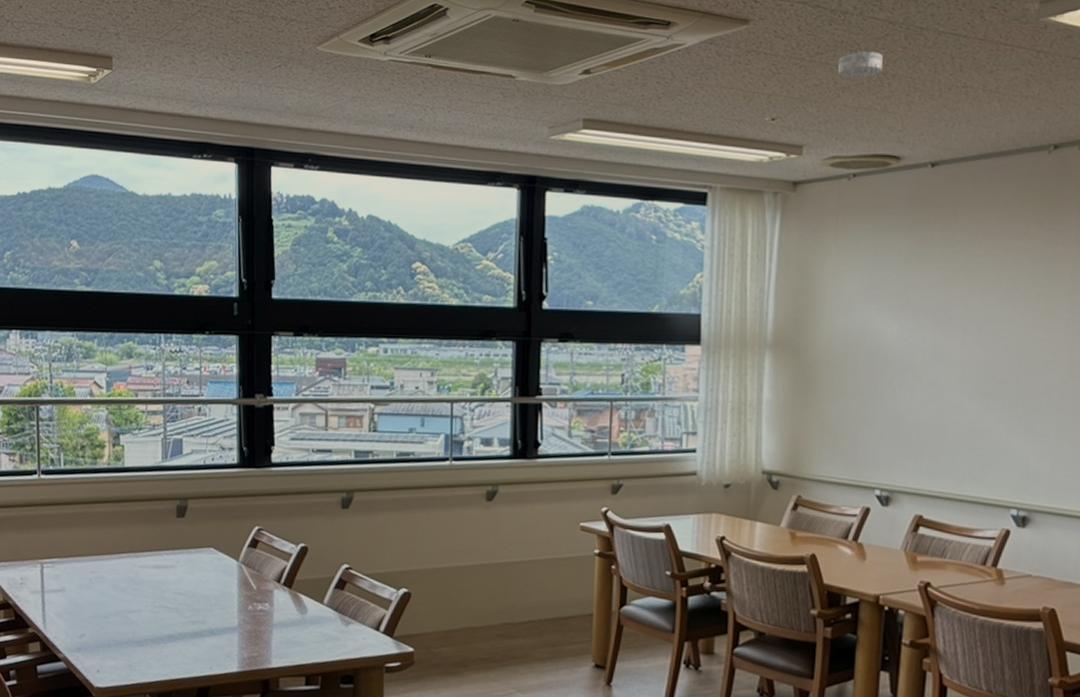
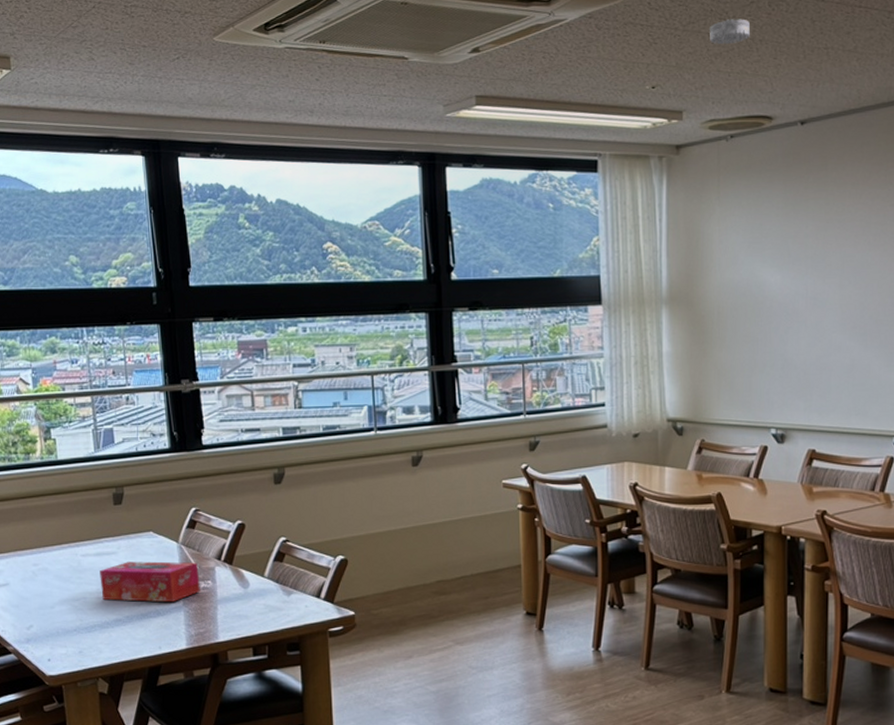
tissue box: none [156,577,257,623] -> present [100,561,200,603]

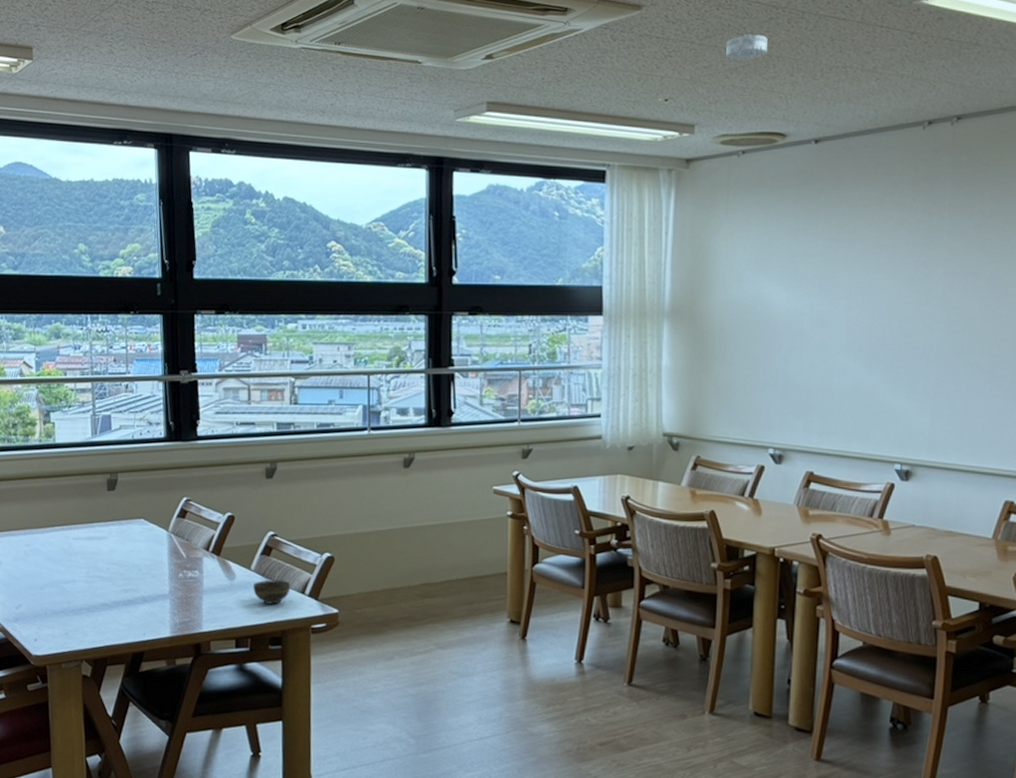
tissue box: present [100,561,200,603] -> none [89,547,187,590]
cup: none [268,584,306,610] -> present [253,579,291,605]

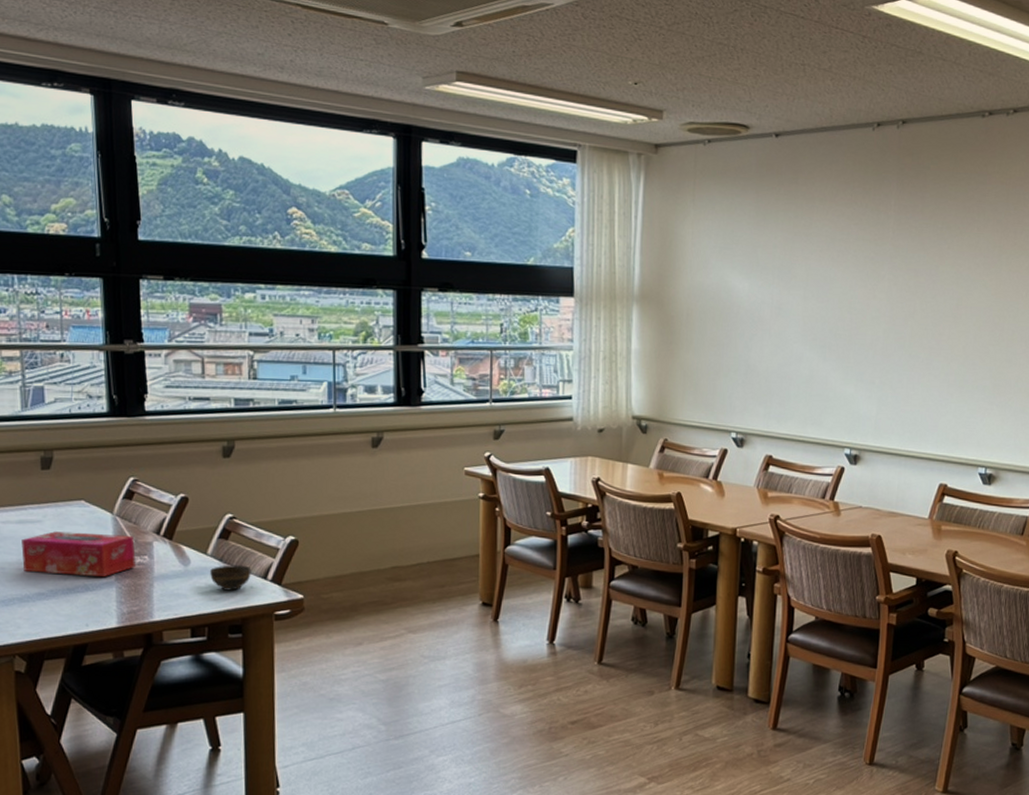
tissue box: none [89,547,187,590] -> present [21,531,136,578]
smoke detector: present [726,35,768,60] -> none [693,24,732,50]

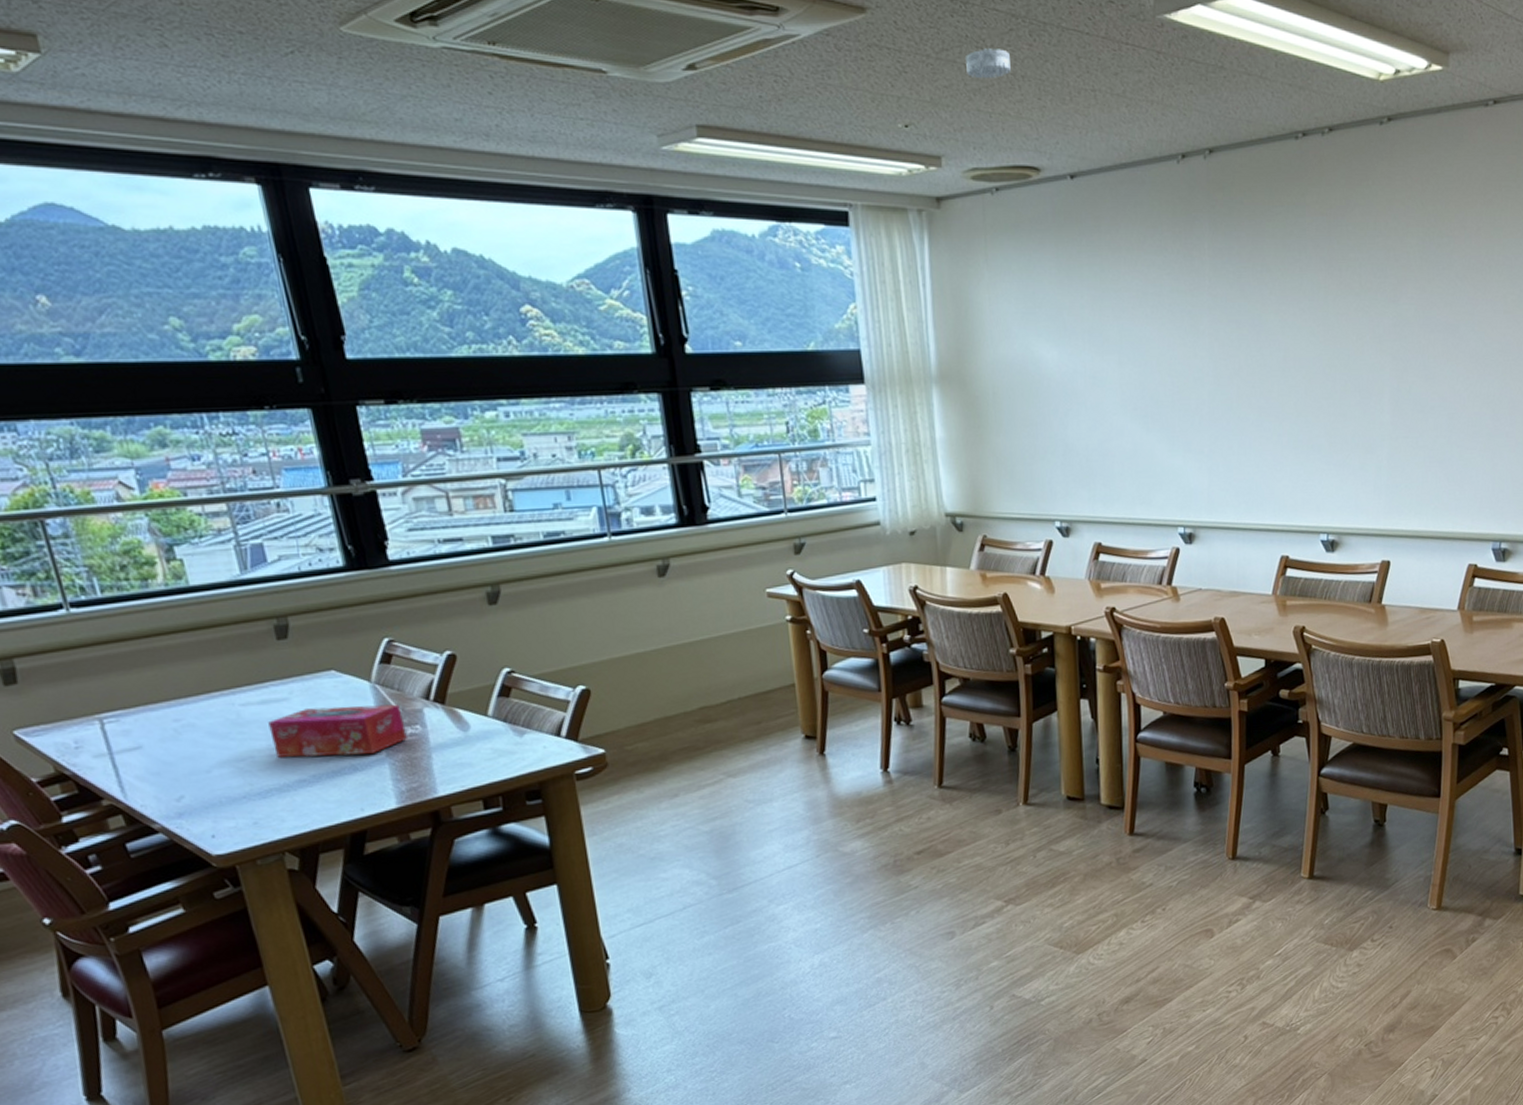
cup: present [210,564,251,591] -> none [494,722,542,754]
smoke detector: none [693,24,732,50] -> present [966,48,1011,79]

